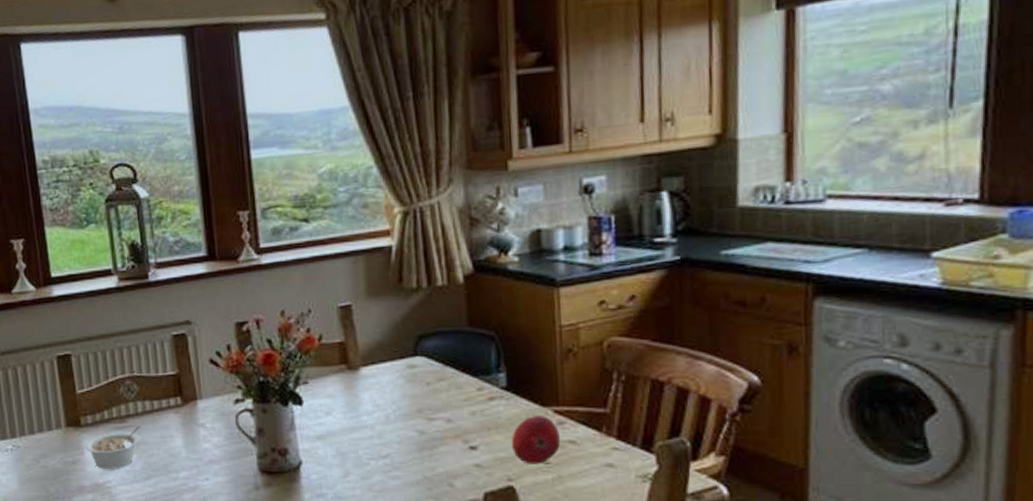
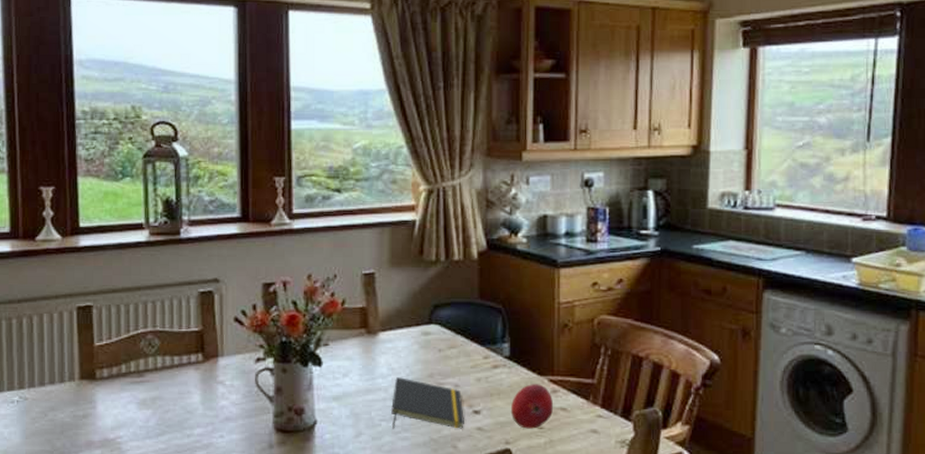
legume: present [85,425,141,469] -> none [98,380,159,424]
notepad: none [379,414,460,468] -> present [391,377,464,429]

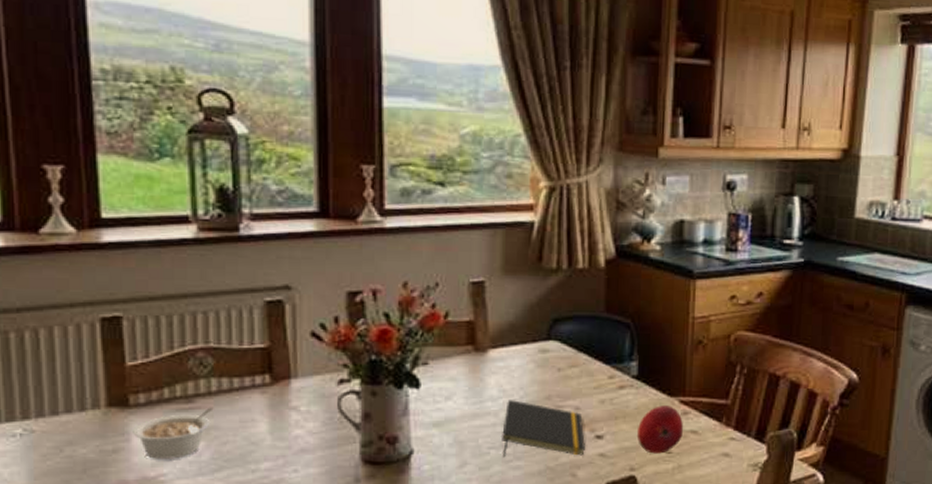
legume: none [98,380,159,424] -> present [133,407,214,459]

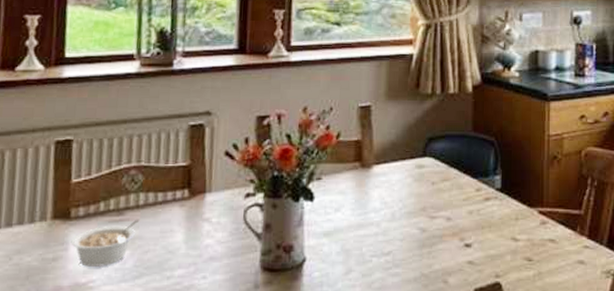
notepad: present [502,400,585,458] -> none [383,211,456,265]
fruit: present [636,406,684,454] -> none [501,216,543,261]

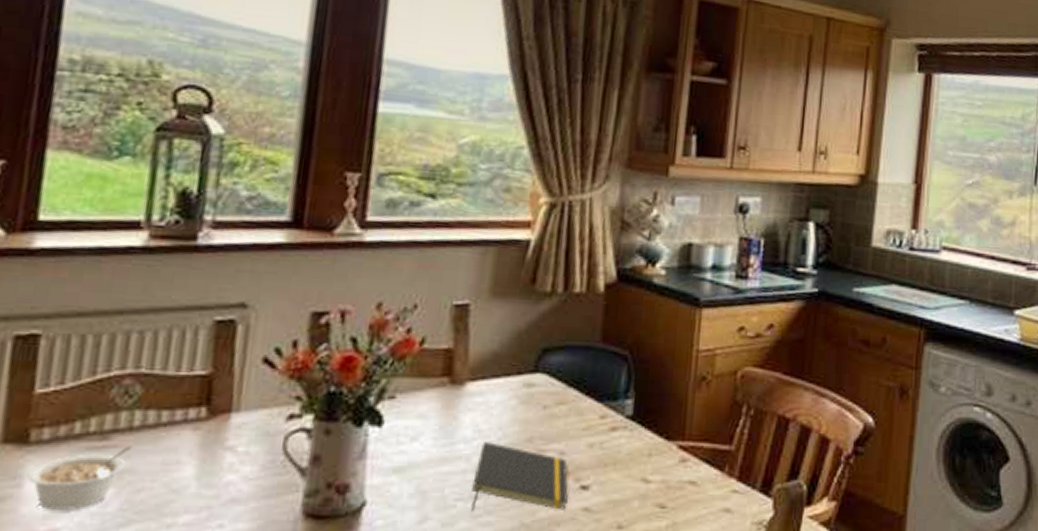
notepad: none [383,211,456,265] -> present [471,442,568,512]

